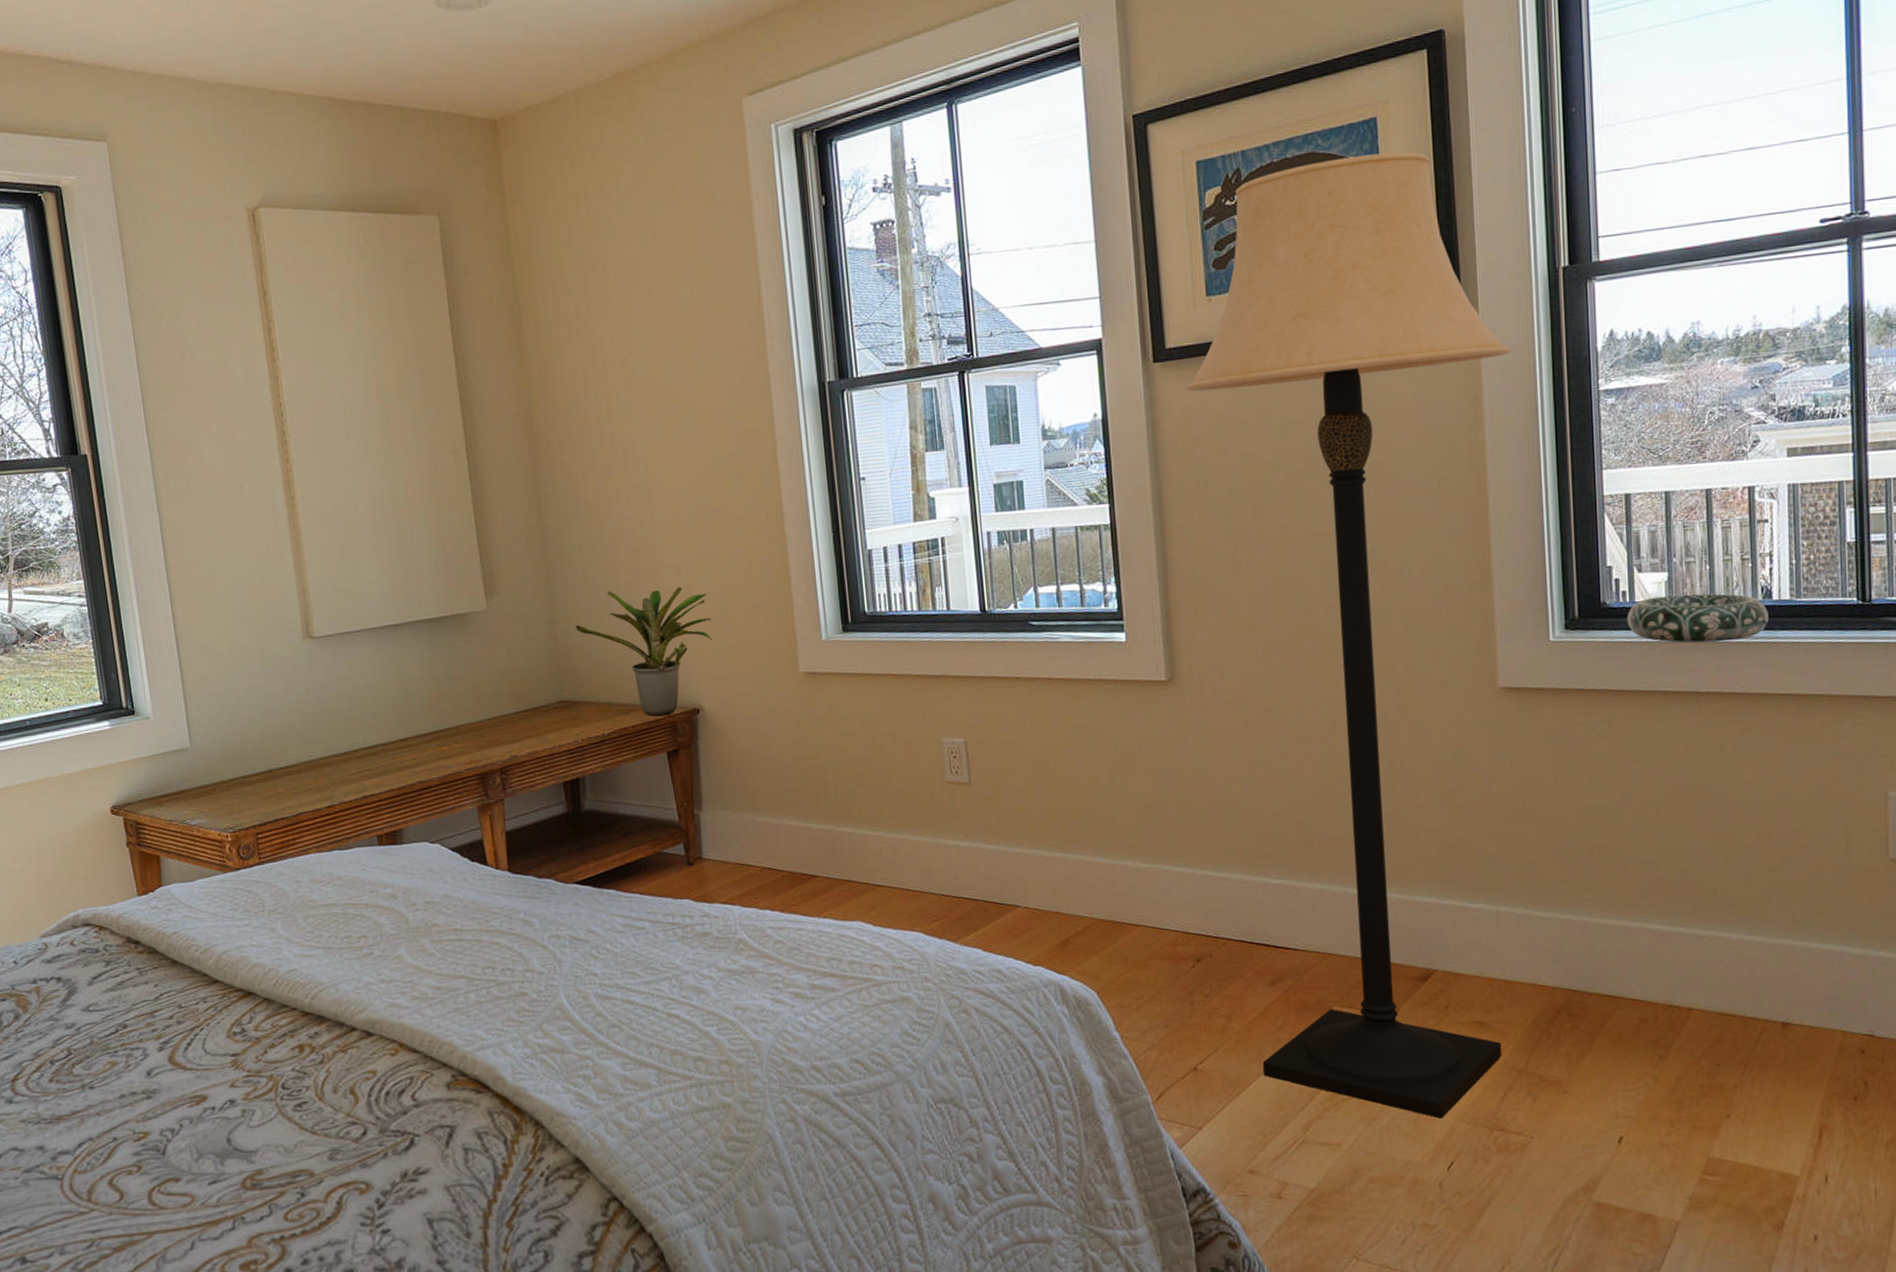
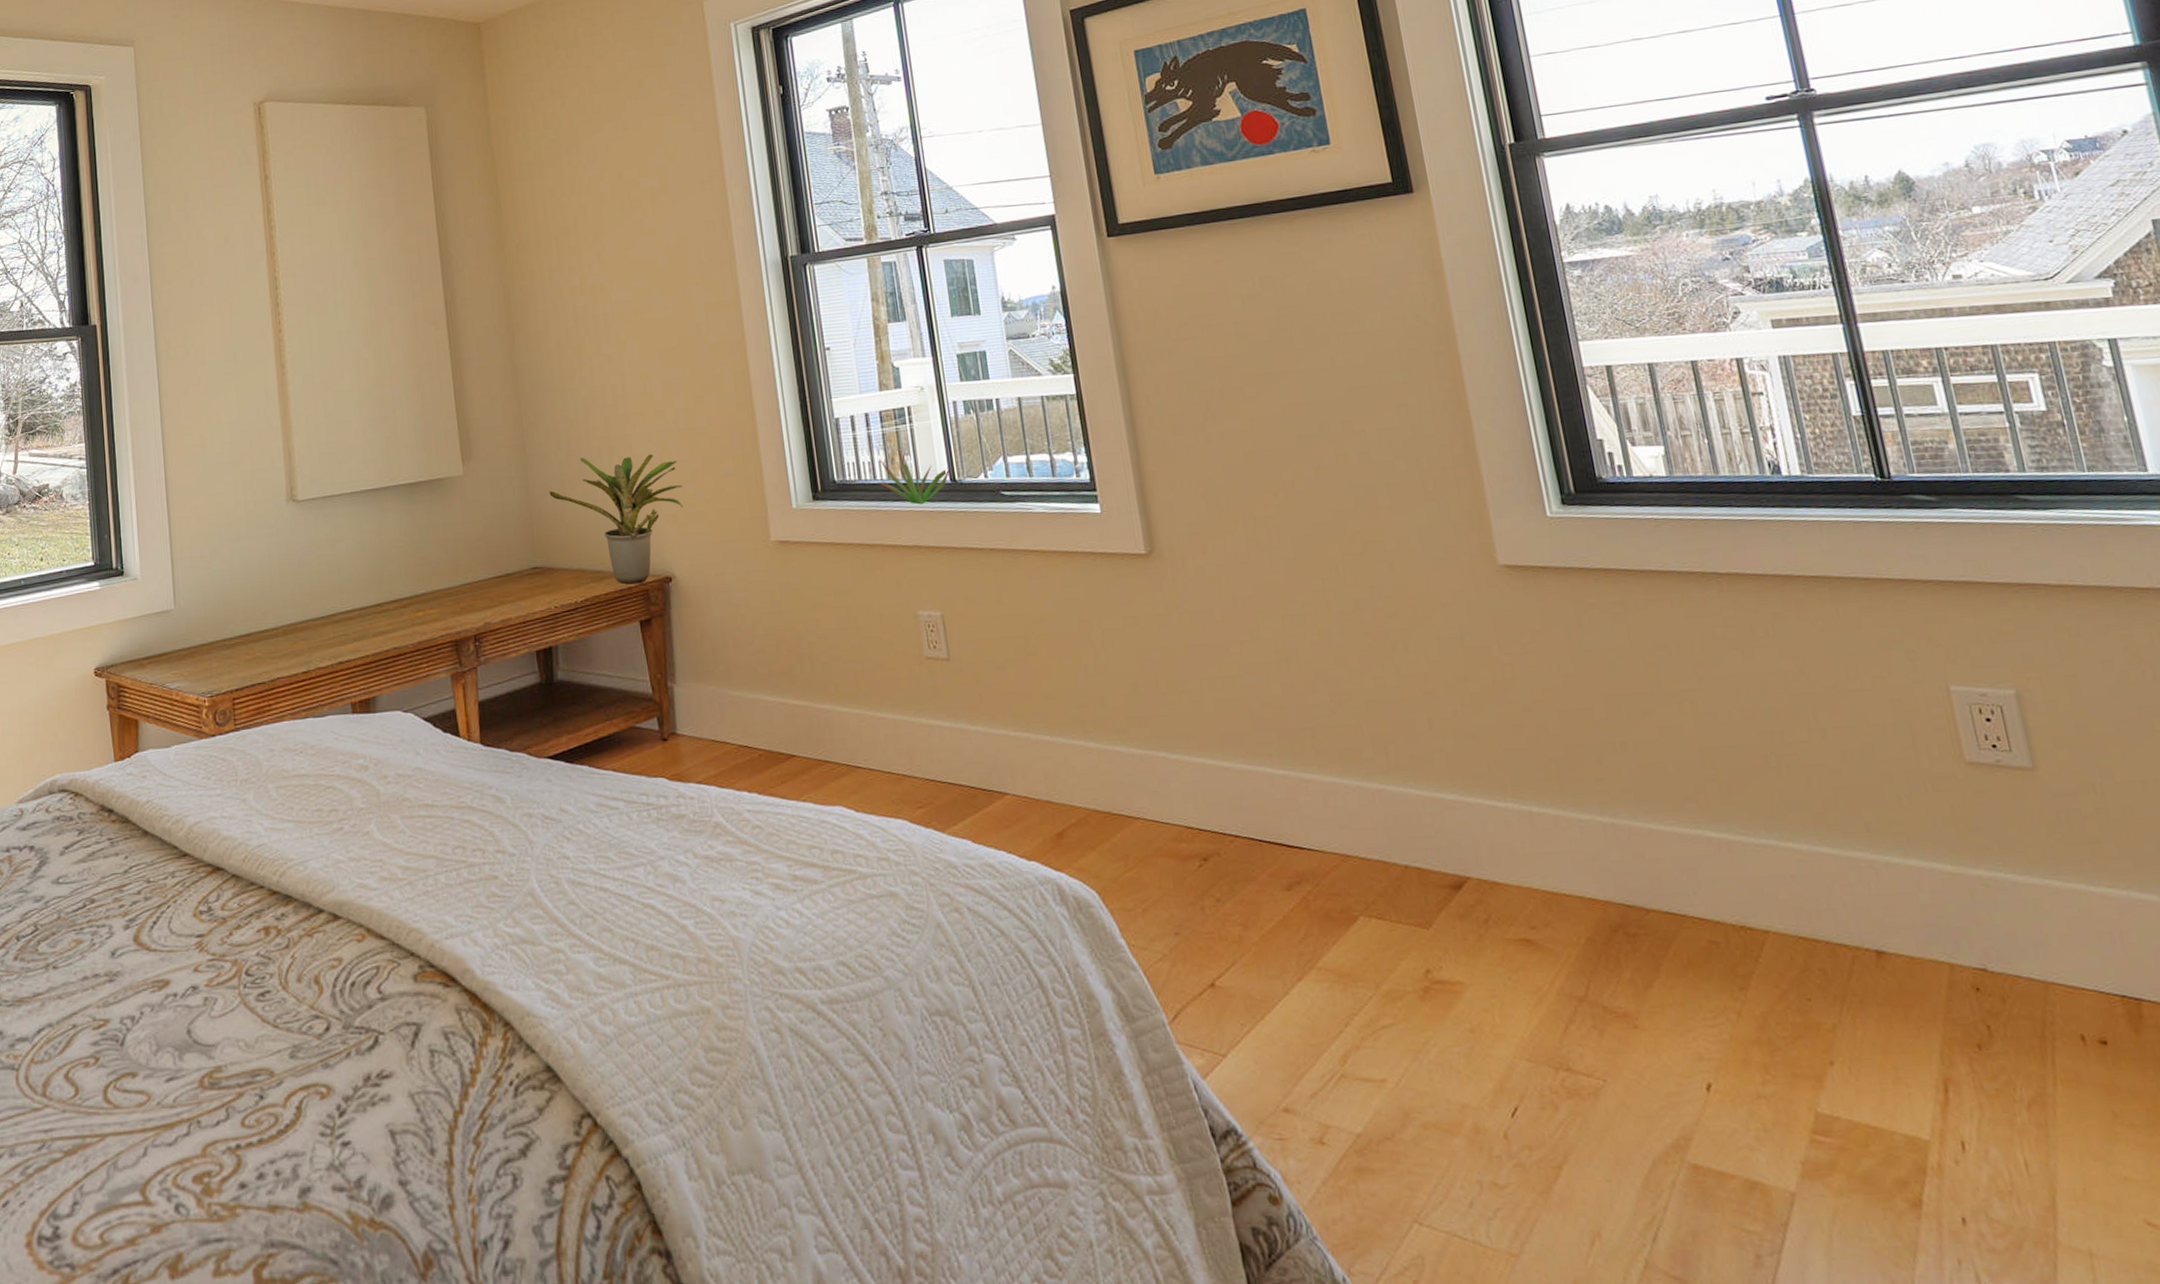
succulent plant: none [909,575,984,636] -> present [878,444,953,505]
lamp: present [1186,151,1512,1119] -> none [1141,39,1557,1054]
decorative bowl: present [1626,593,1769,643] -> none [1626,468,1782,521]

